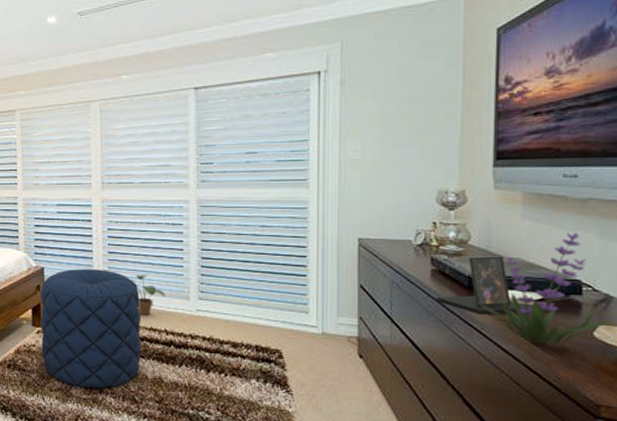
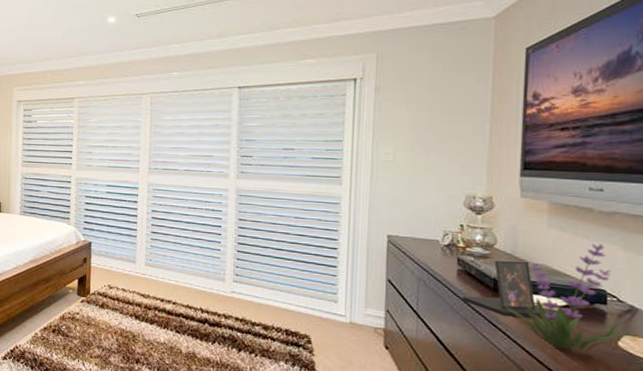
pouf: present [40,268,142,389] -> none [84,245,179,359]
potted plant: present [131,275,166,316] -> none [171,254,203,294]

